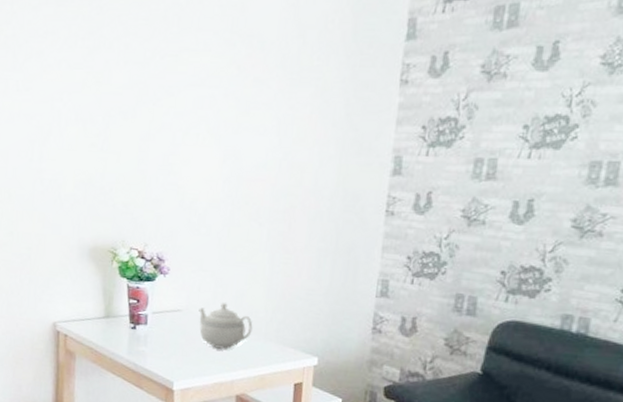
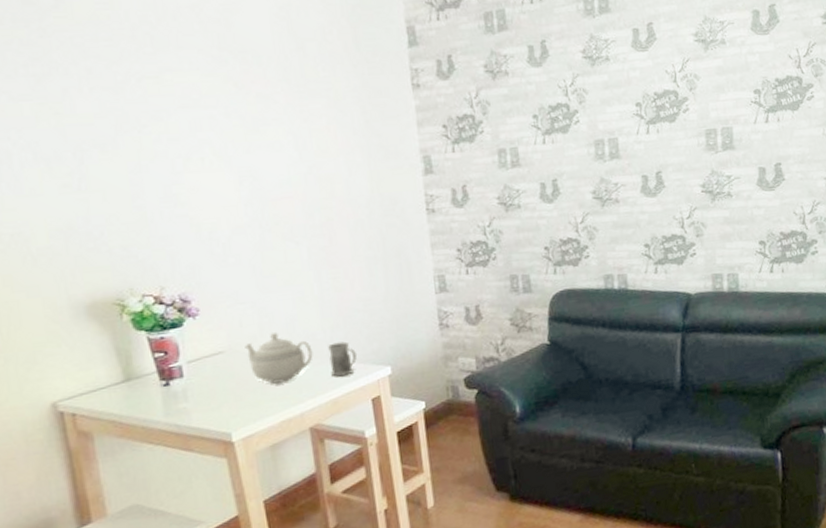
mug: none [264,323,290,357] -> present [328,341,357,377]

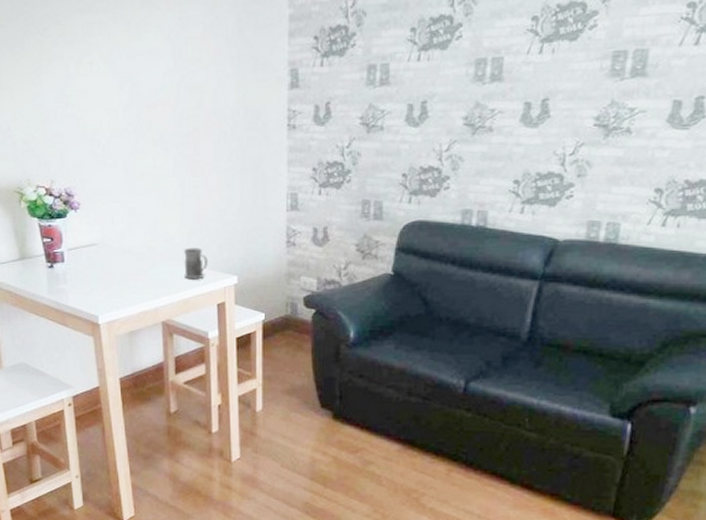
teapot: present [245,332,313,385] -> none [114,232,170,279]

